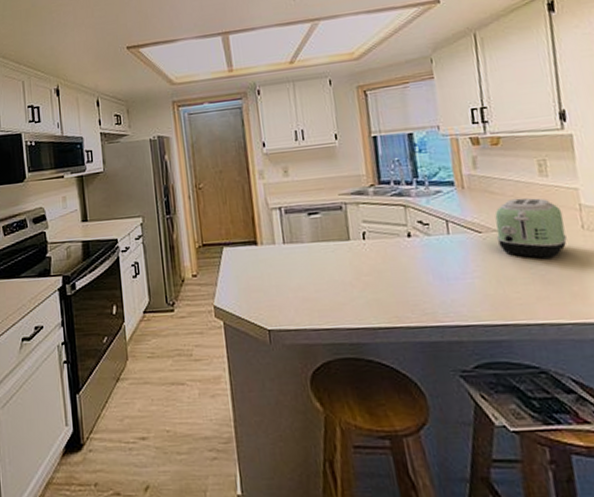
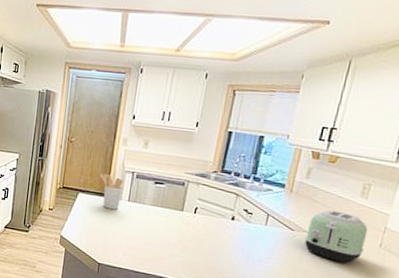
utensil holder: none [241,216,275,259] -> present [99,173,123,210]

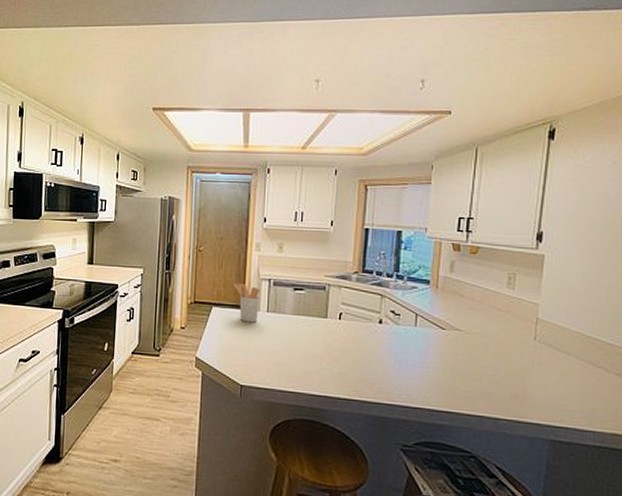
toaster: present [304,209,368,264] -> none [457,304,520,361]

